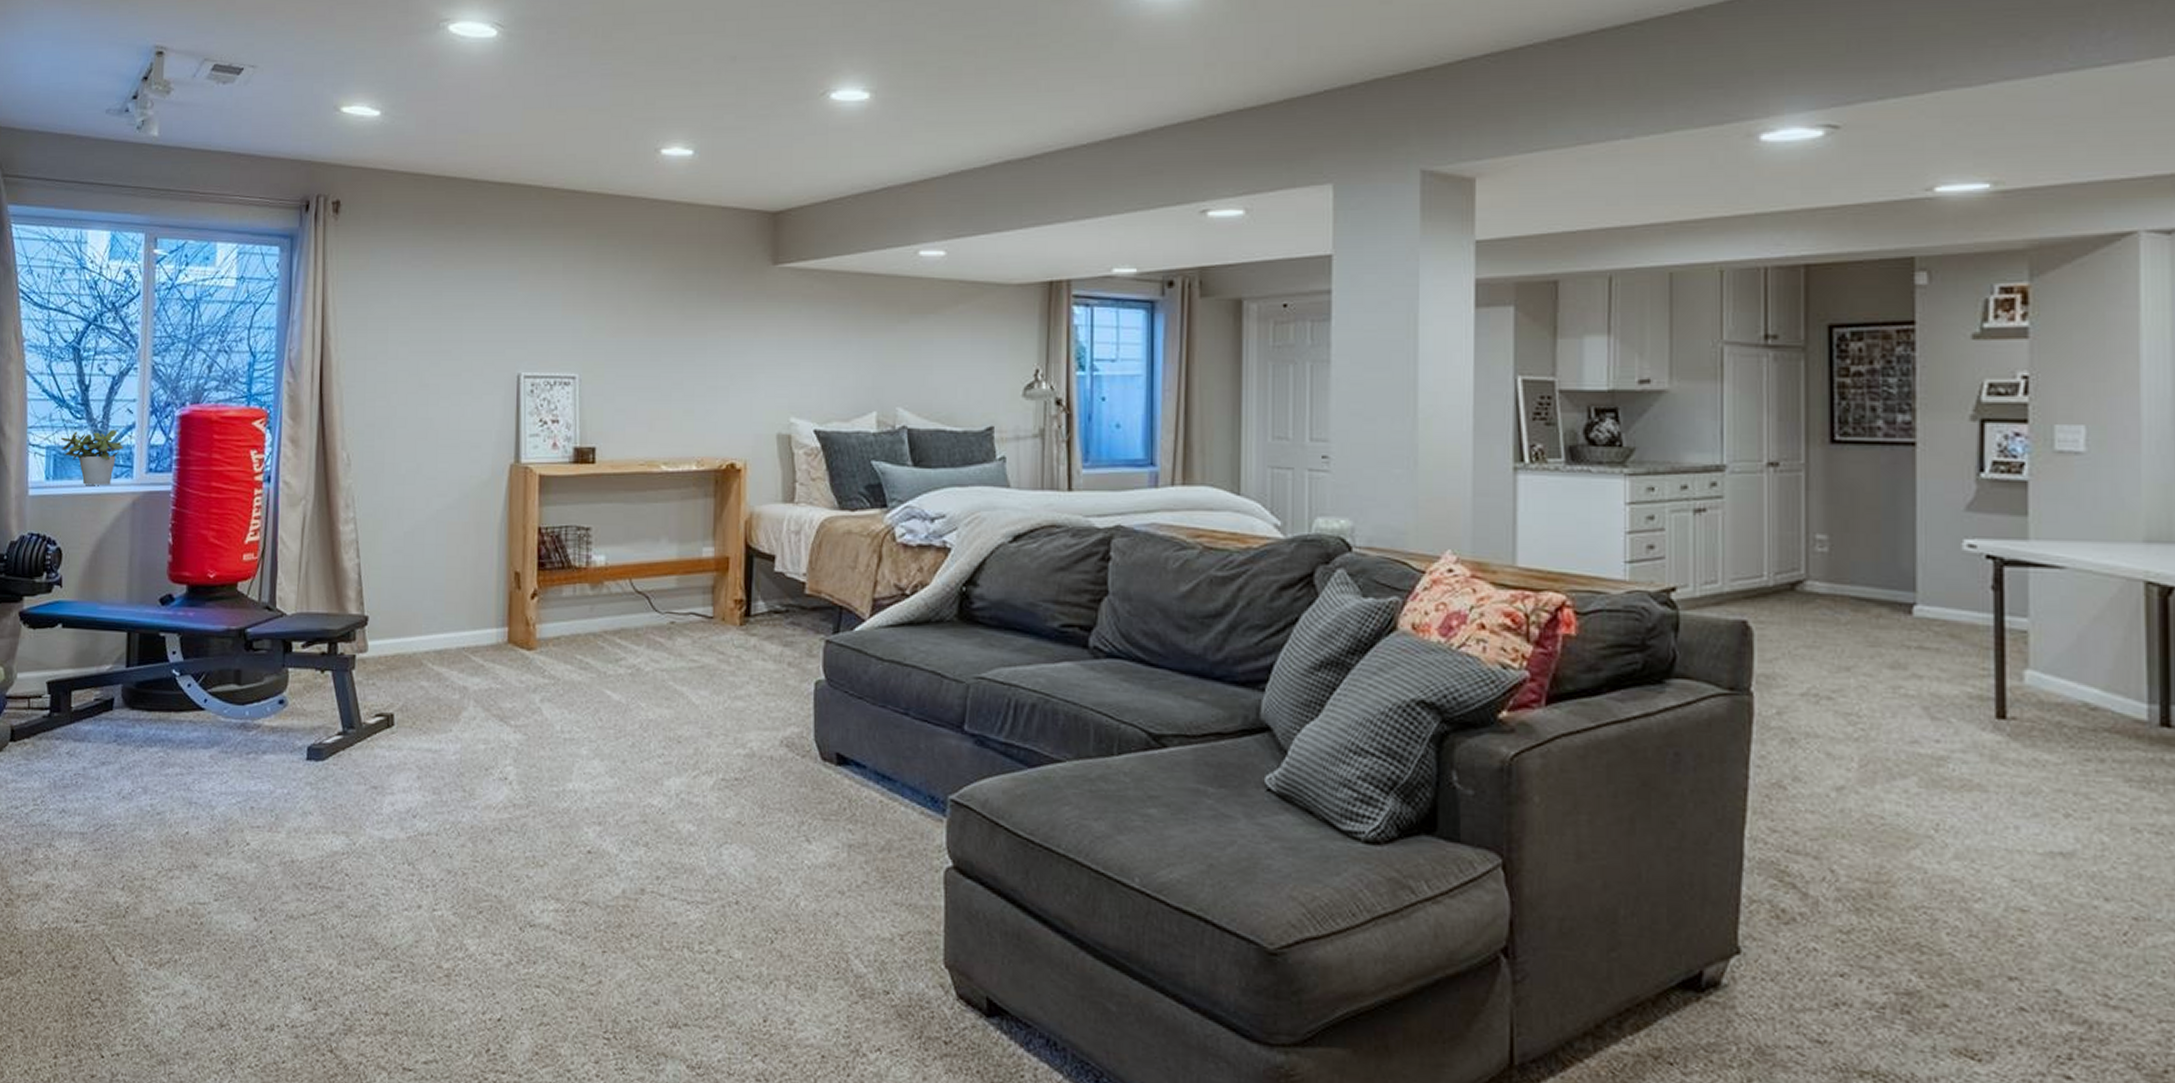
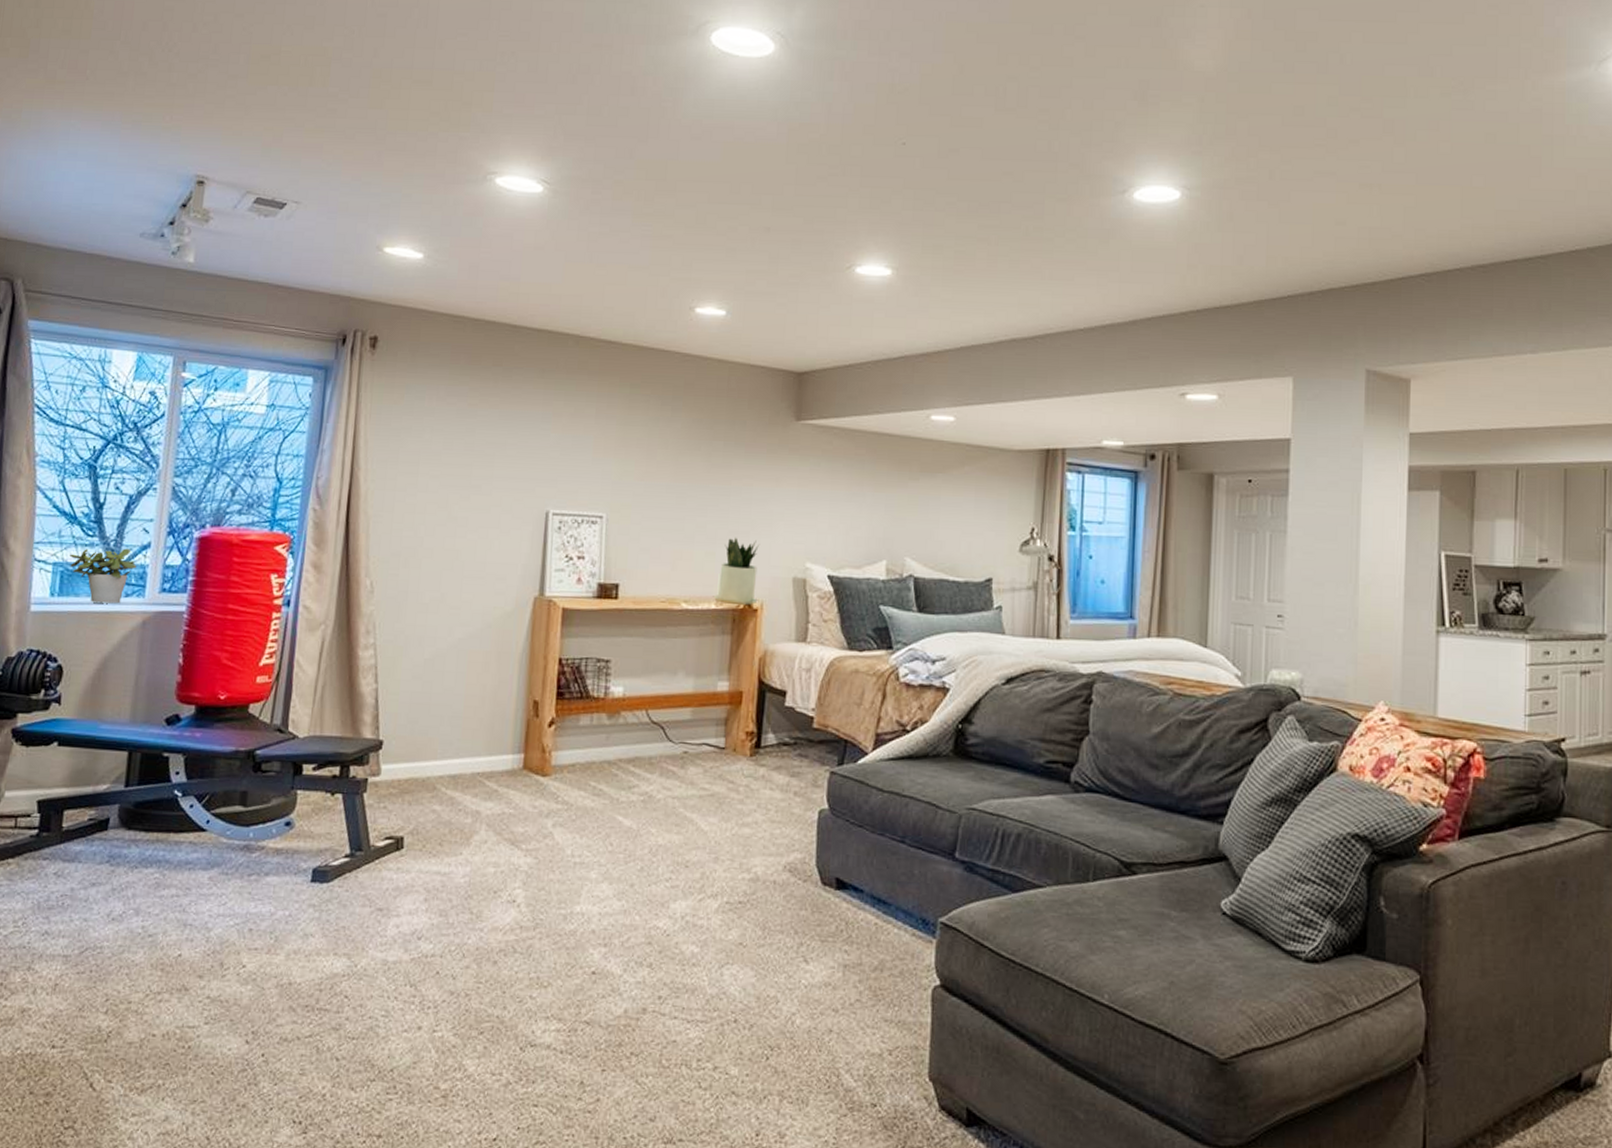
planter: none [695,393,741,466] -> present [714,537,759,606]

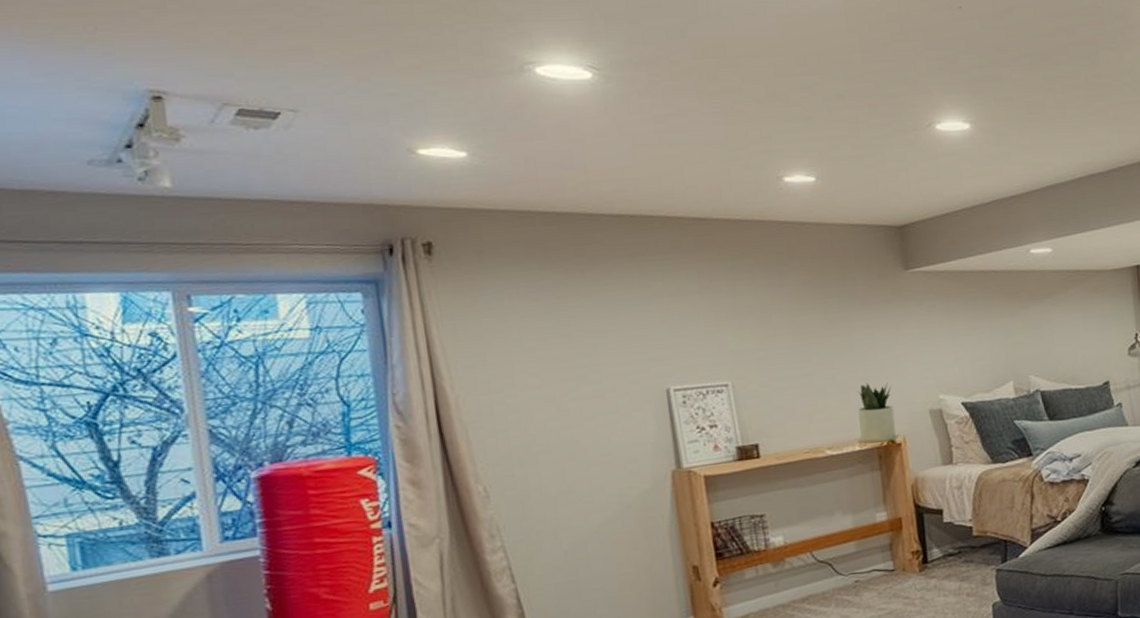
potted plant: present [70,548,137,604] -> none [87,503,183,568]

